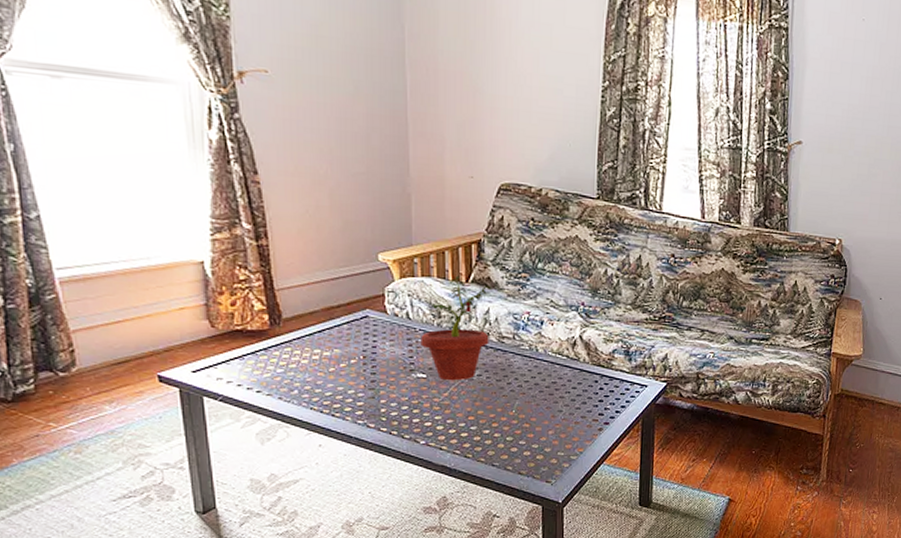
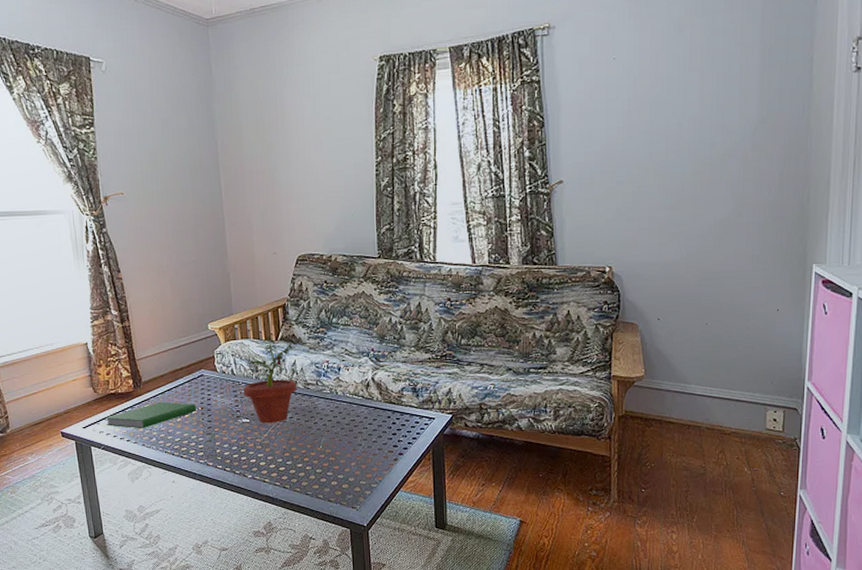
hardcover book: none [226,345,358,378] -> present [105,401,197,429]

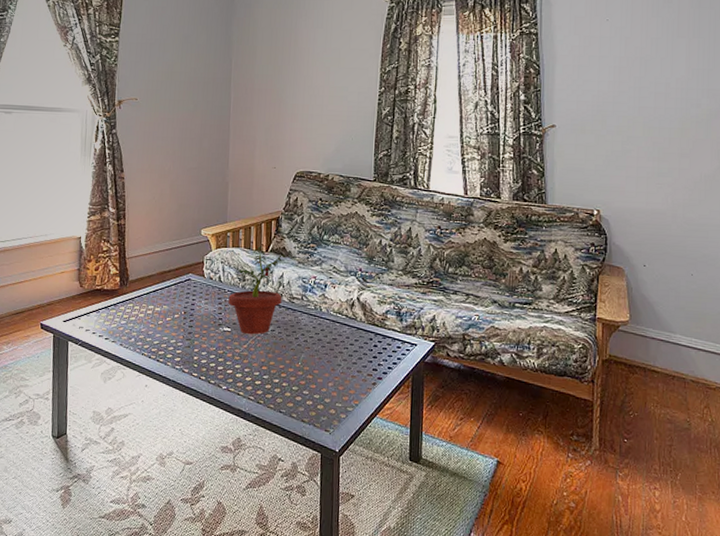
hardcover book: present [105,401,197,429] -> none [87,302,180,328]

